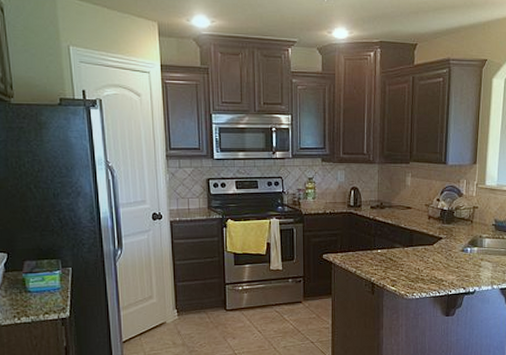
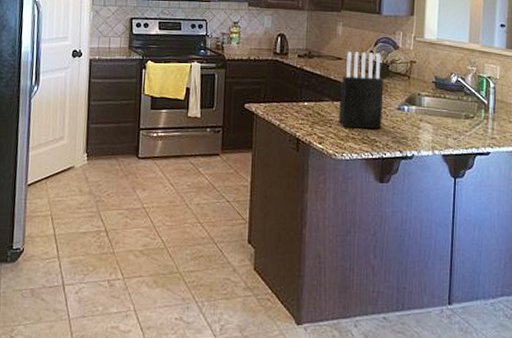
knife block: none [409,201,449,271] -> present [338,51,384,130]

